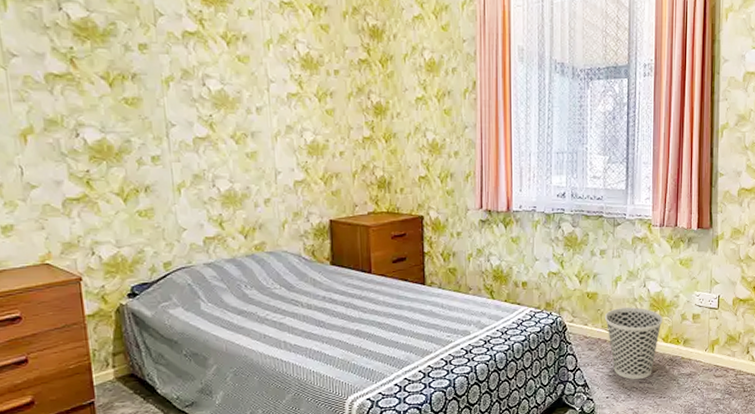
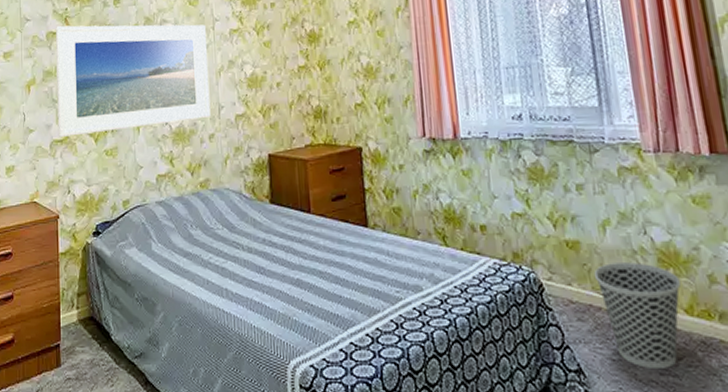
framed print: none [56,68,266,195] -> present [55,24,211,137]

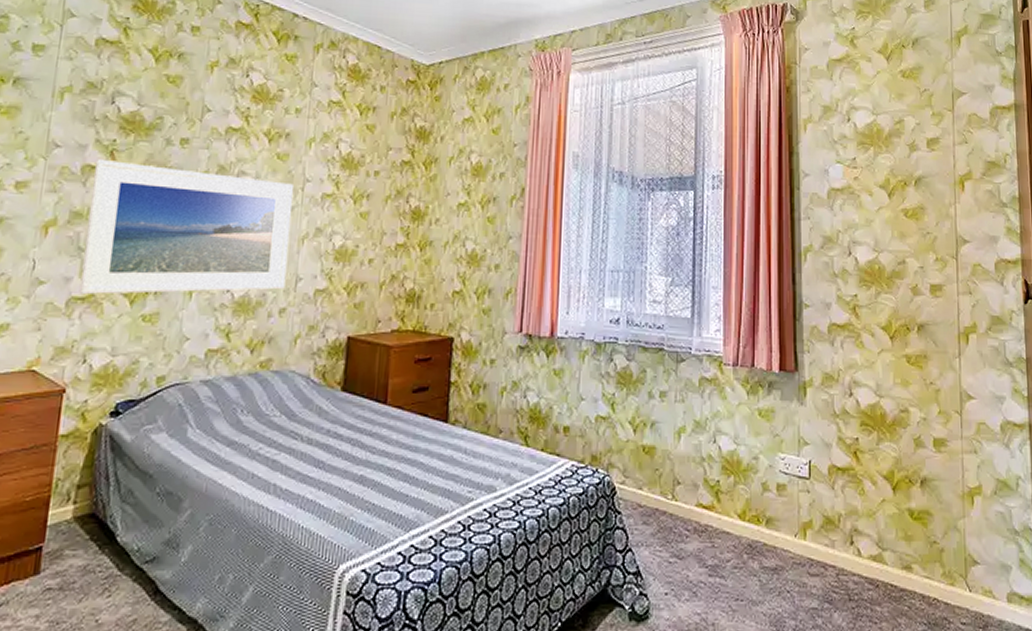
wastebasket: present [593,262,681,370] -> none [664,469,738,572]

